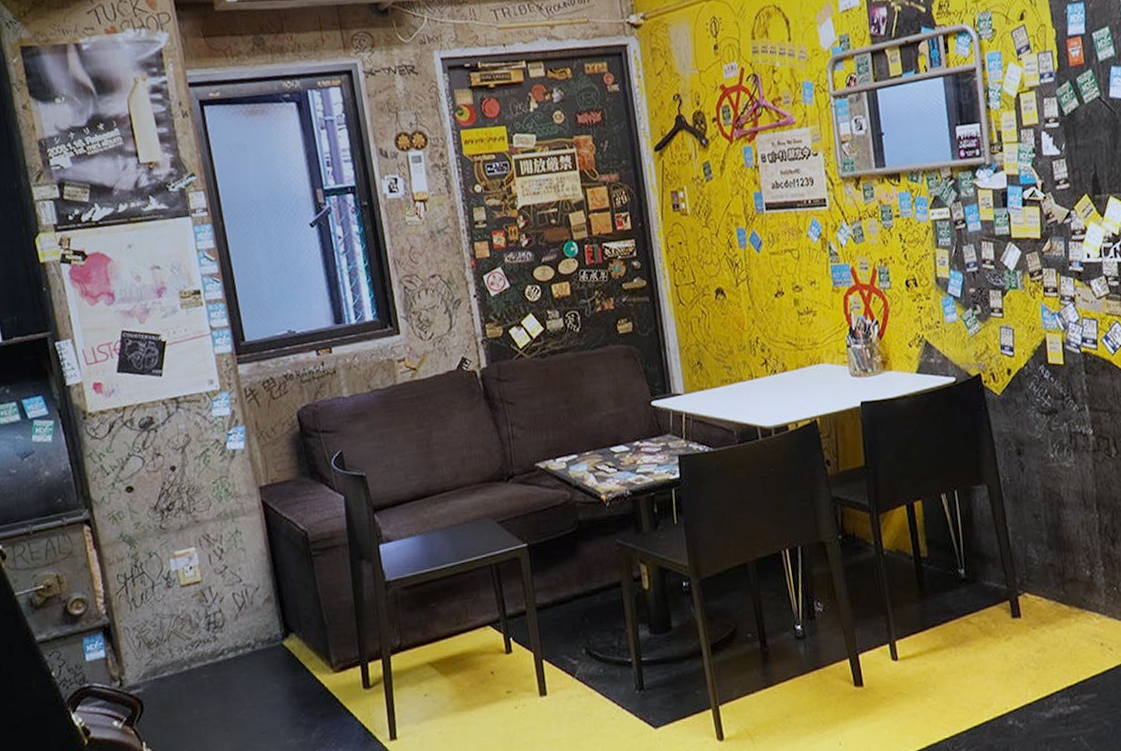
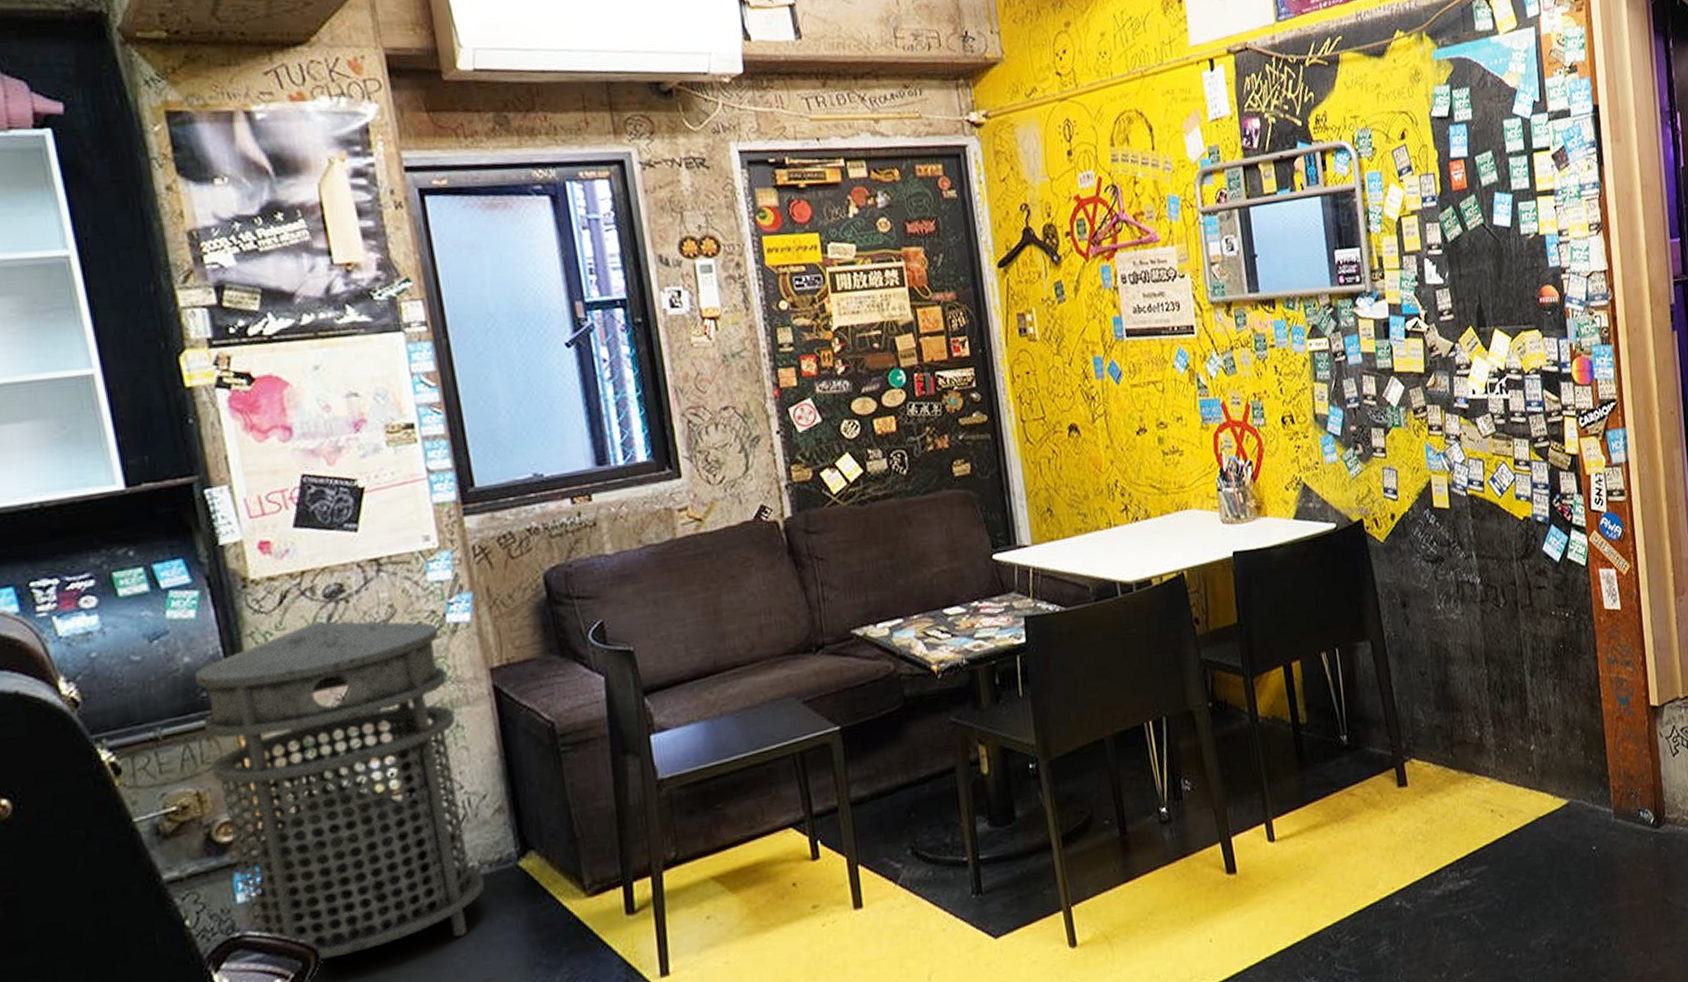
trash can: none [53,446,259,709] -> present [195,621,485,961]

